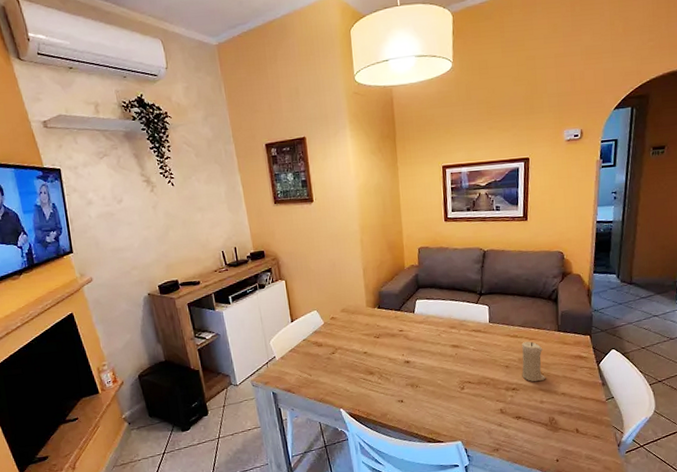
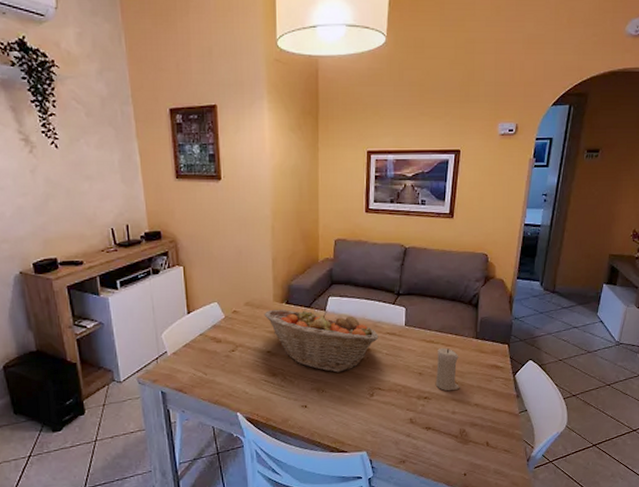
fruit basket: none [359,311,465,369] -> present [264,309,379,373]

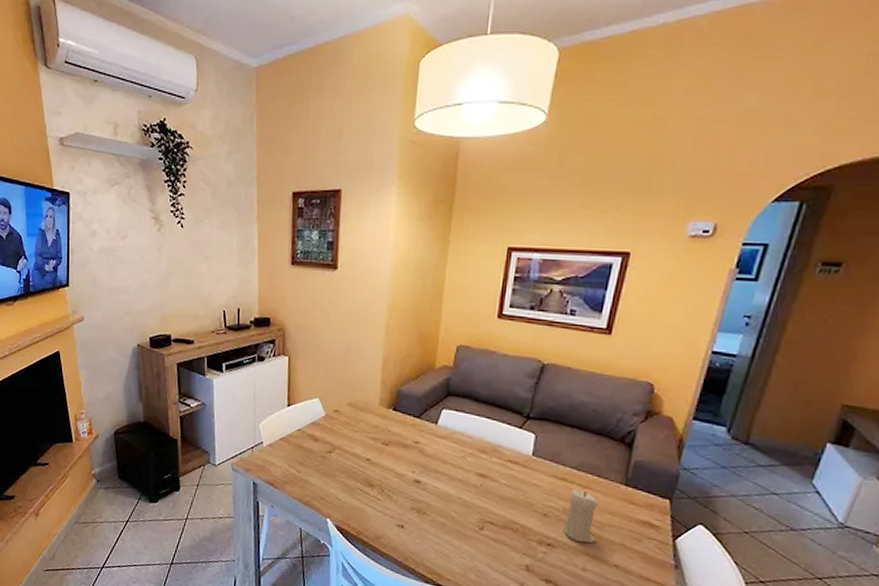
fruit basket: present [264,309,379,373] -> none [367,414,498,496]

